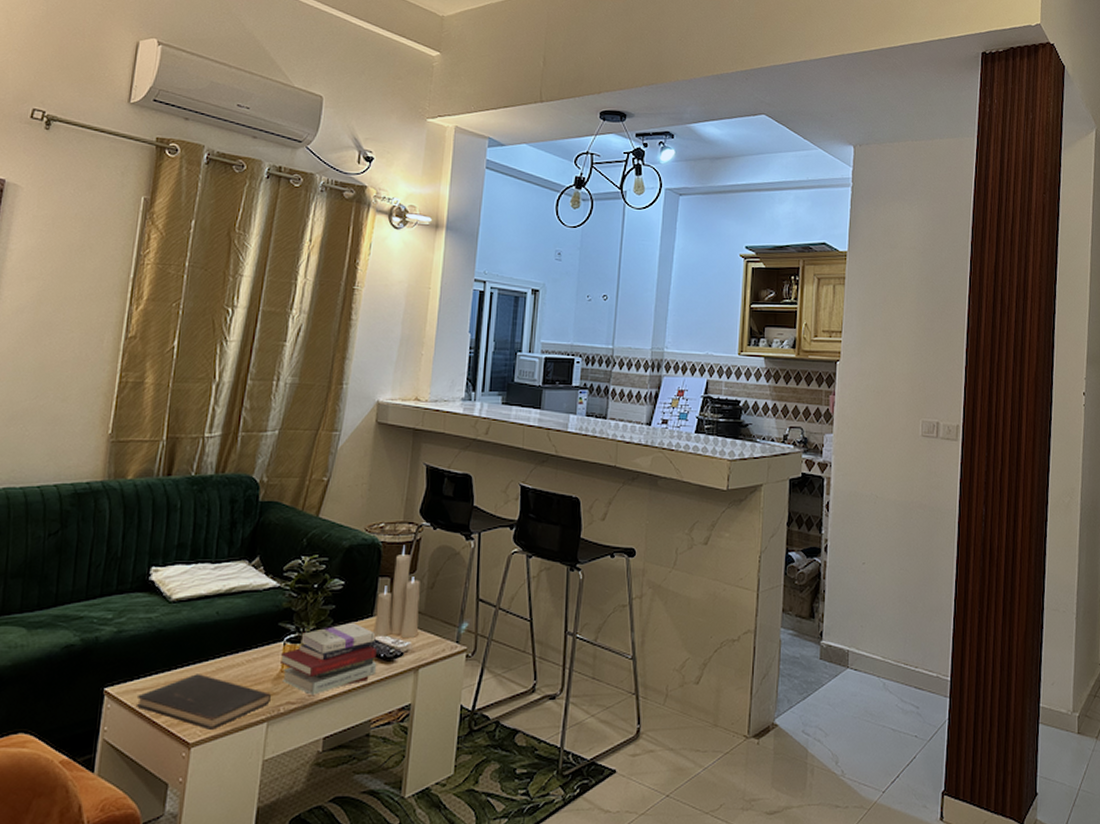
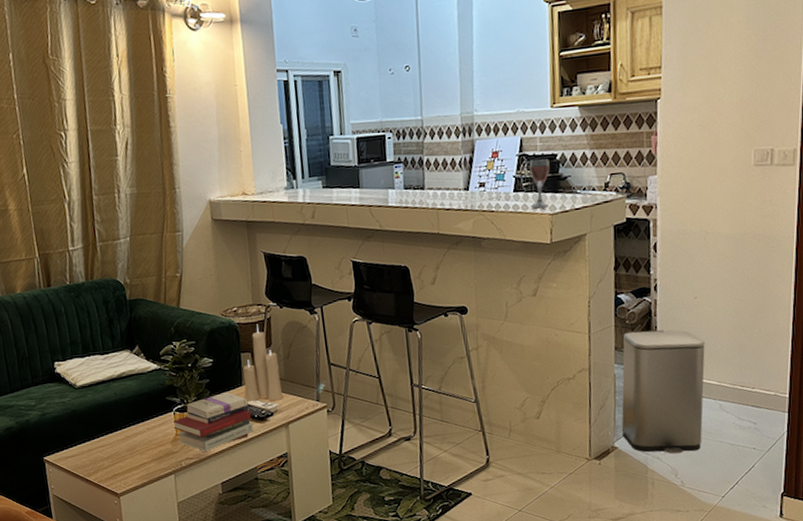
hardcover book: present [135,674,271,730] -> none [70,441,173,483]
cup: none [711,402,733,453] -> present [529,158,550,209]
pedal bin: none [783,593,871,737] -> present [621,330,705,454]

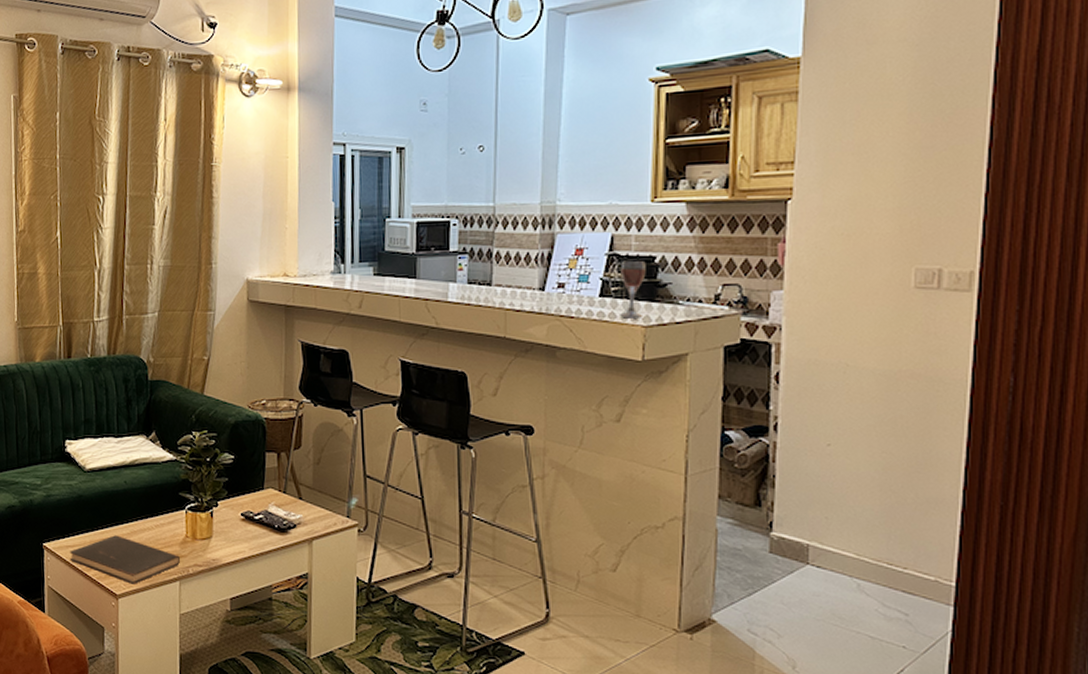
hardcover book: none [70,441,173,483] -> present [69,535,180,584]
books: present [173,391,254,451] -> none [184,494,273,560]
candle: present [243,323,284,402] -> none [265,421,309,512]
pedal bin: present [621,330,705,454] -> none [722,478,839,640]

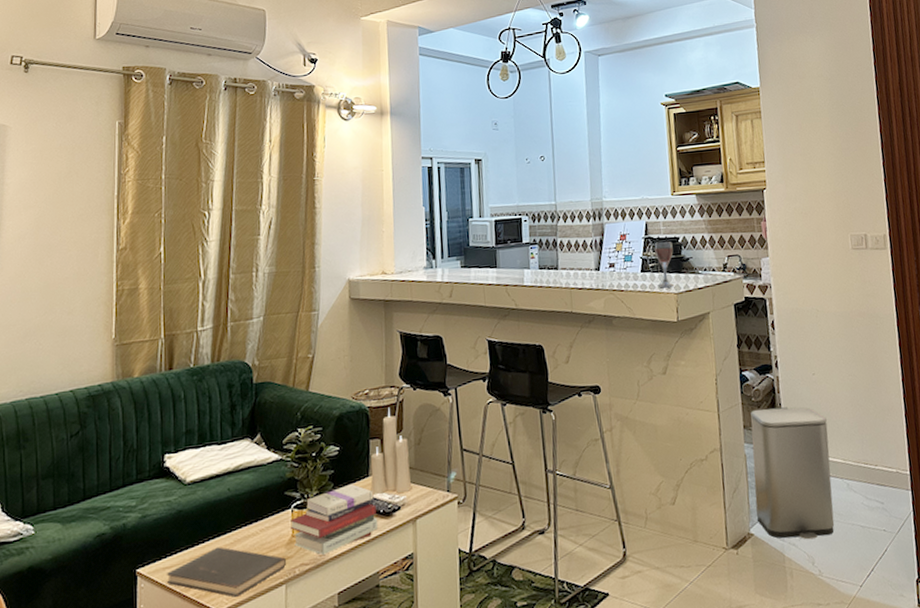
books: none [184,494,273,560] -> present [290,483,379,555]
candle: none [265,421,309,512] -> present [370,407,412,495]
pedal bin: none [722,478,839,640] -> present [750,407,835,540]

